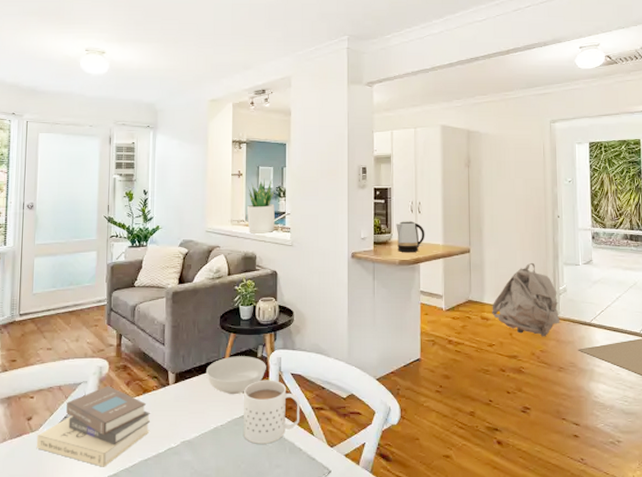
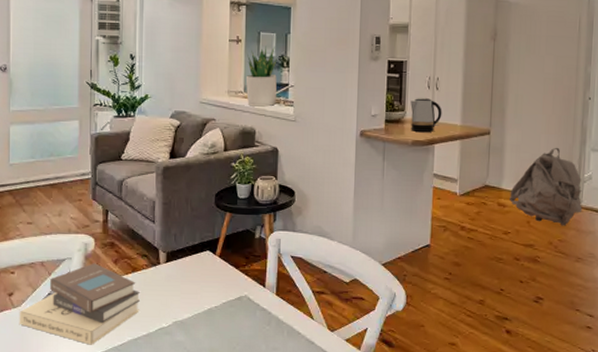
bowl: present [206,356,266,395] -> none [200,236,265,276]
mug: present [244,380,301,444] -> none [239,261,300,327]

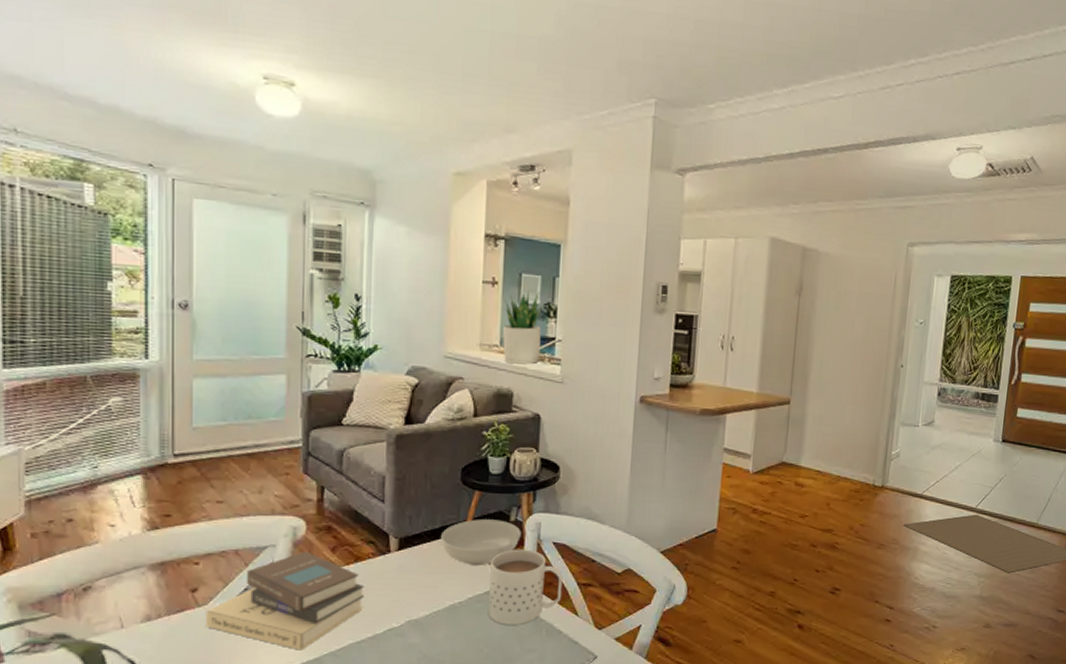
bowl: none [200,236,265,276] -> present [441,519,521,567]
mug: none [239,261,300,327] -> present [488,549,563,625]
kettle: present [410,97,442,132] -> none [699,358,737,400]
backpack: present [510,147,582,226] -> none [808,420,888,509]

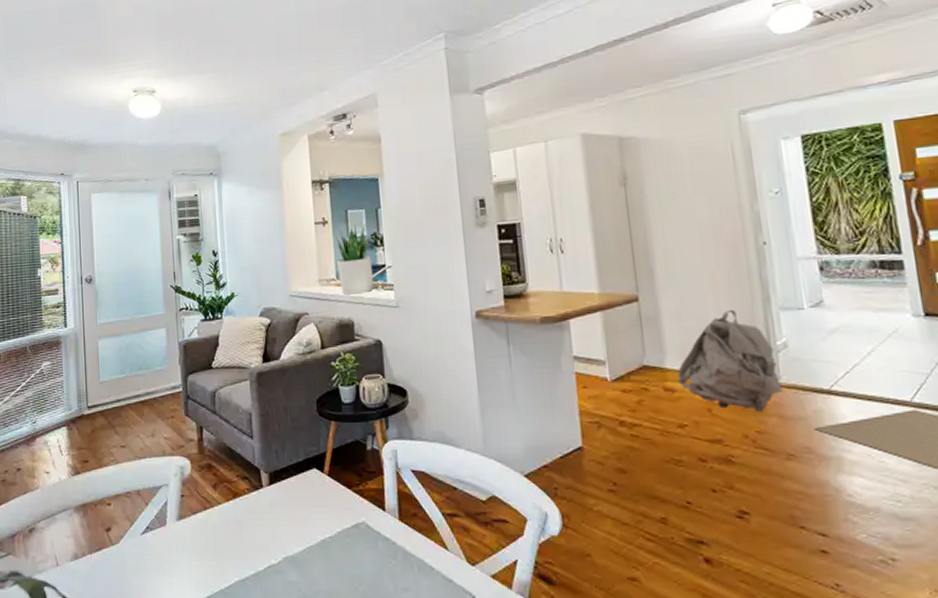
books: present [205,551,364,650] -> none [118,489,245,588]
bowl: present [441,519,521,567] -> none [305,449,379,499]
mug: present [488,549,563,625] -> none [354,478,429,561]
backpack: none [808,420,888,509] -> present [677,309,783,413]

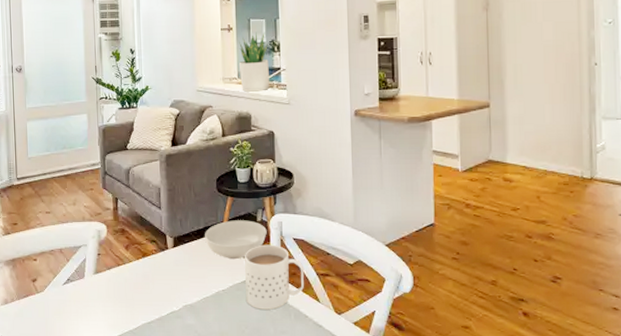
bowl: none [305,449,379,499] -> present [205,220,267,260]
mug: none [354,478,429,561] -> present [245,244,305,310]
backpack: present [677,309,783,413] -> none [516,117,597,200]

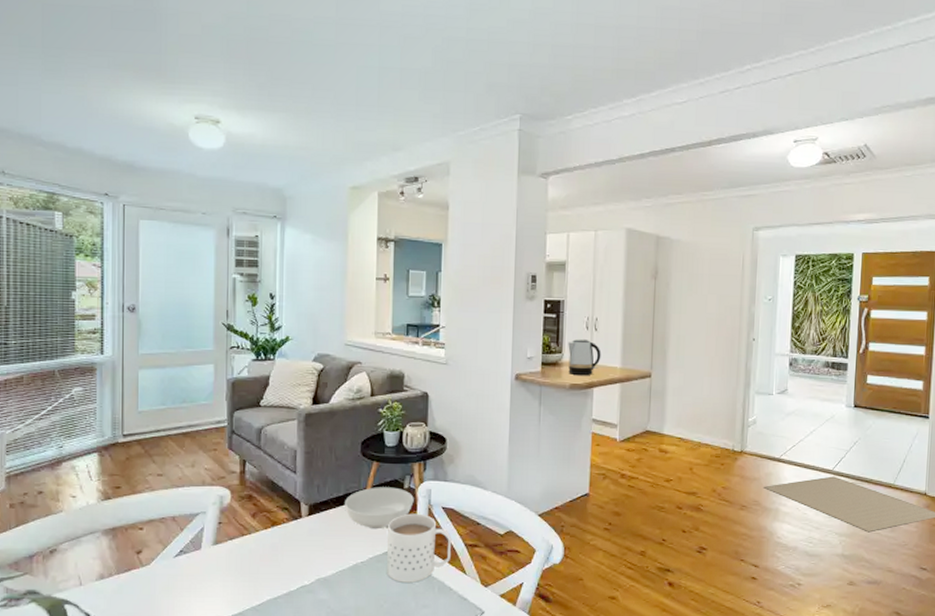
planter: present [238,32,269,92] -> none [394,284,428,349]
kettle: none [404,73,437,108] -> present [568,338,601,375]

